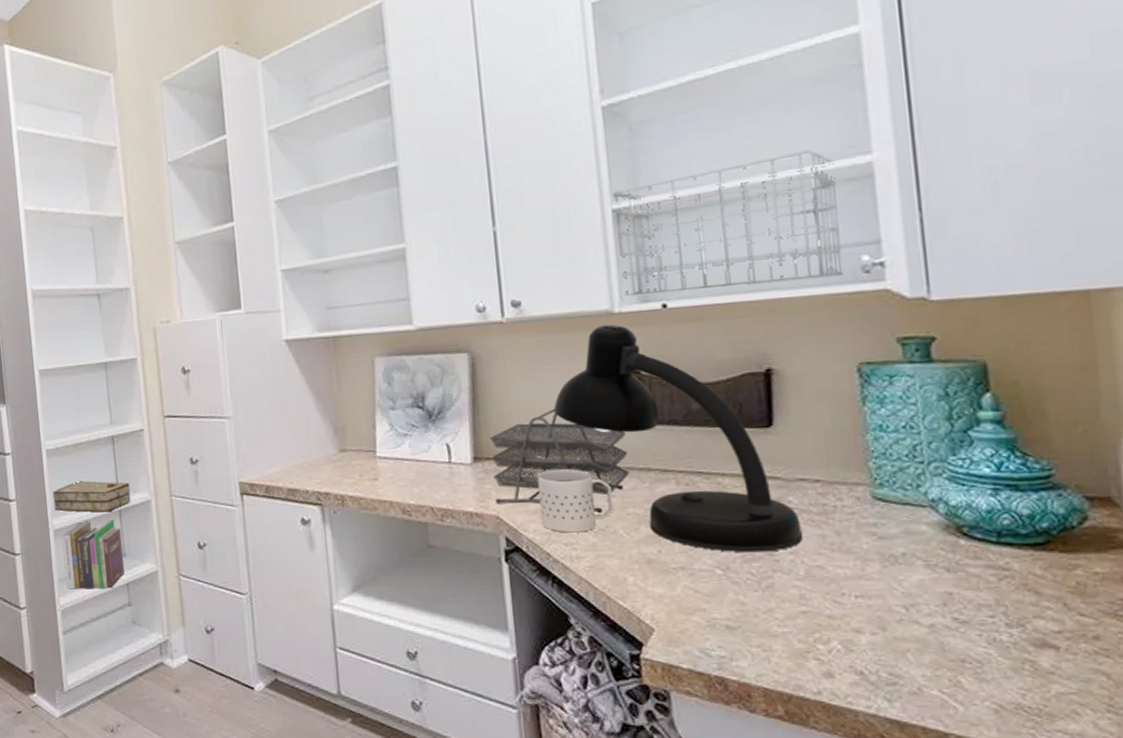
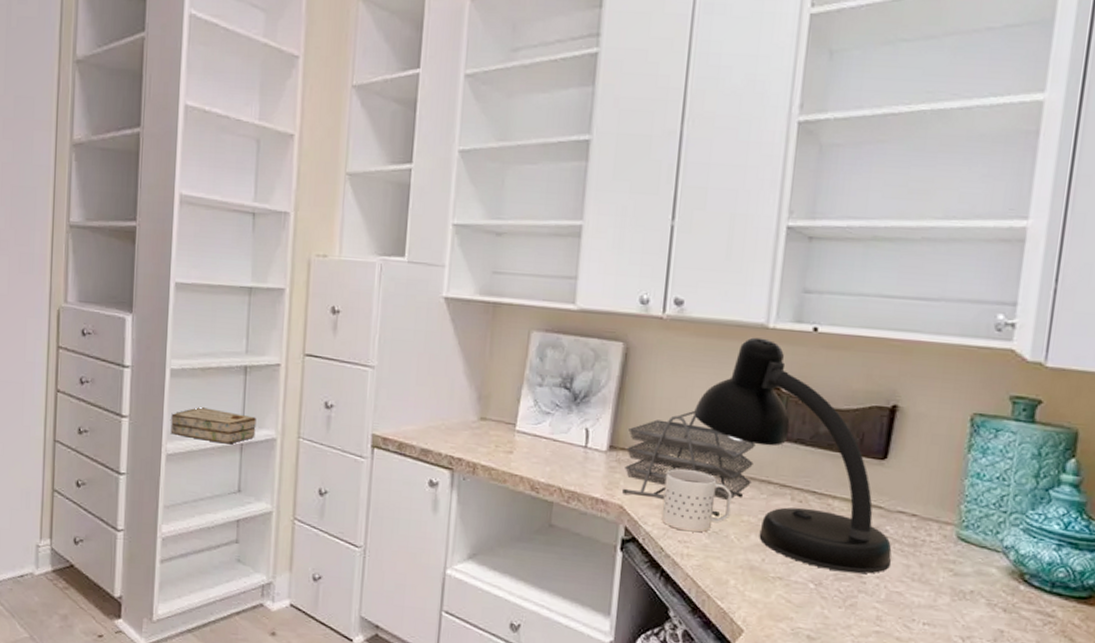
books: present [62,518,125,590] -> none [171,450,239,522]
basket: present [614,150,843,297] -> none [782,204,994,328]

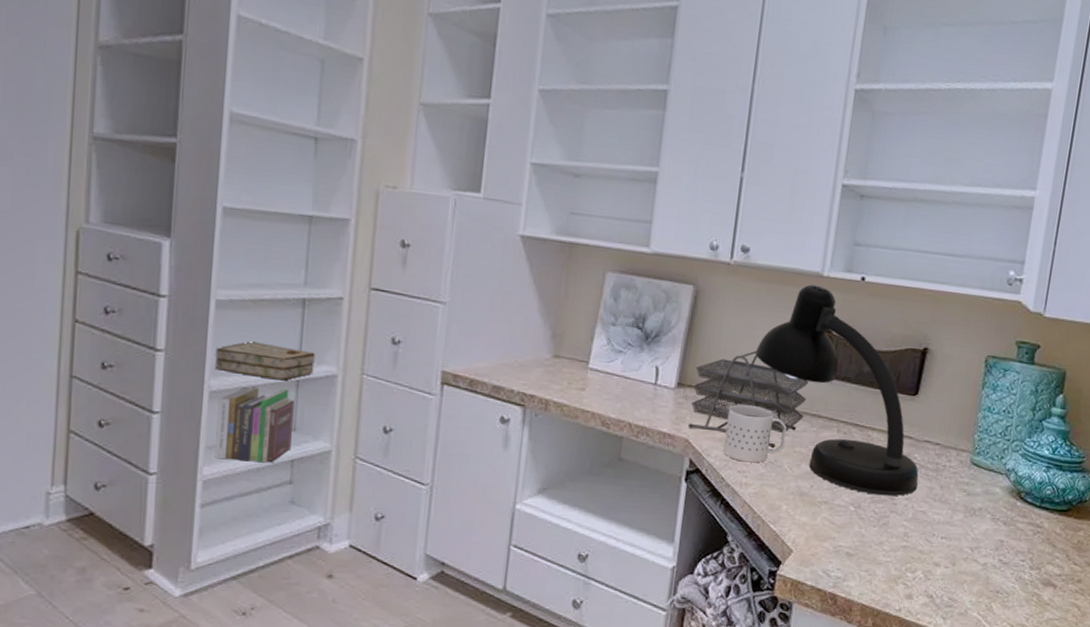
books: none [171,450,239,522] -> present [214,387,295,463]

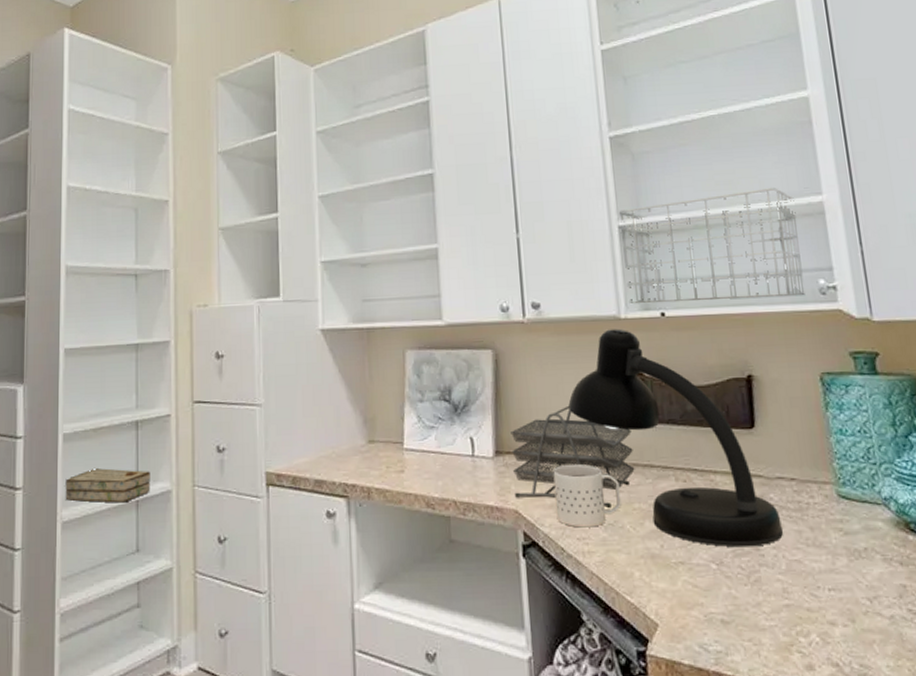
books: present [214,387,295,463] -> none [69,510,136,590]
basket: none [836,168,1010,282] -> present [620,188,805,304]

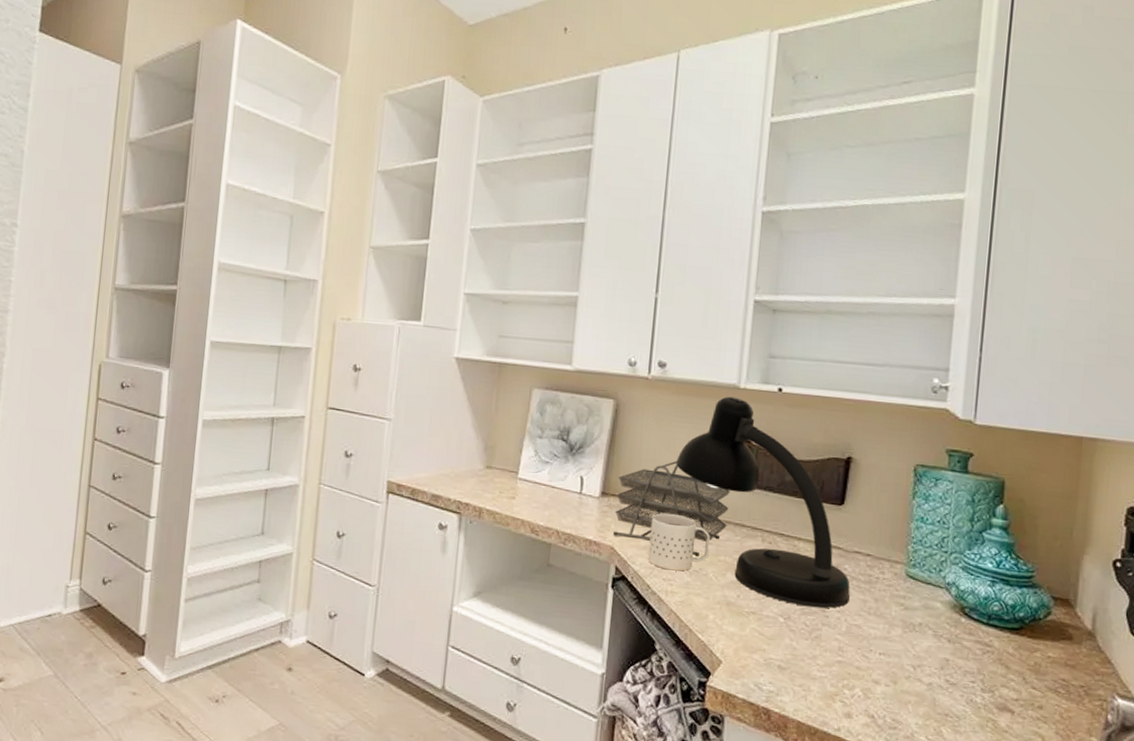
decorative box: present [65,468,150,503] -> none [200,455,281,490]
basket: present [620,188,805,304] -> none [751,284,928,390]

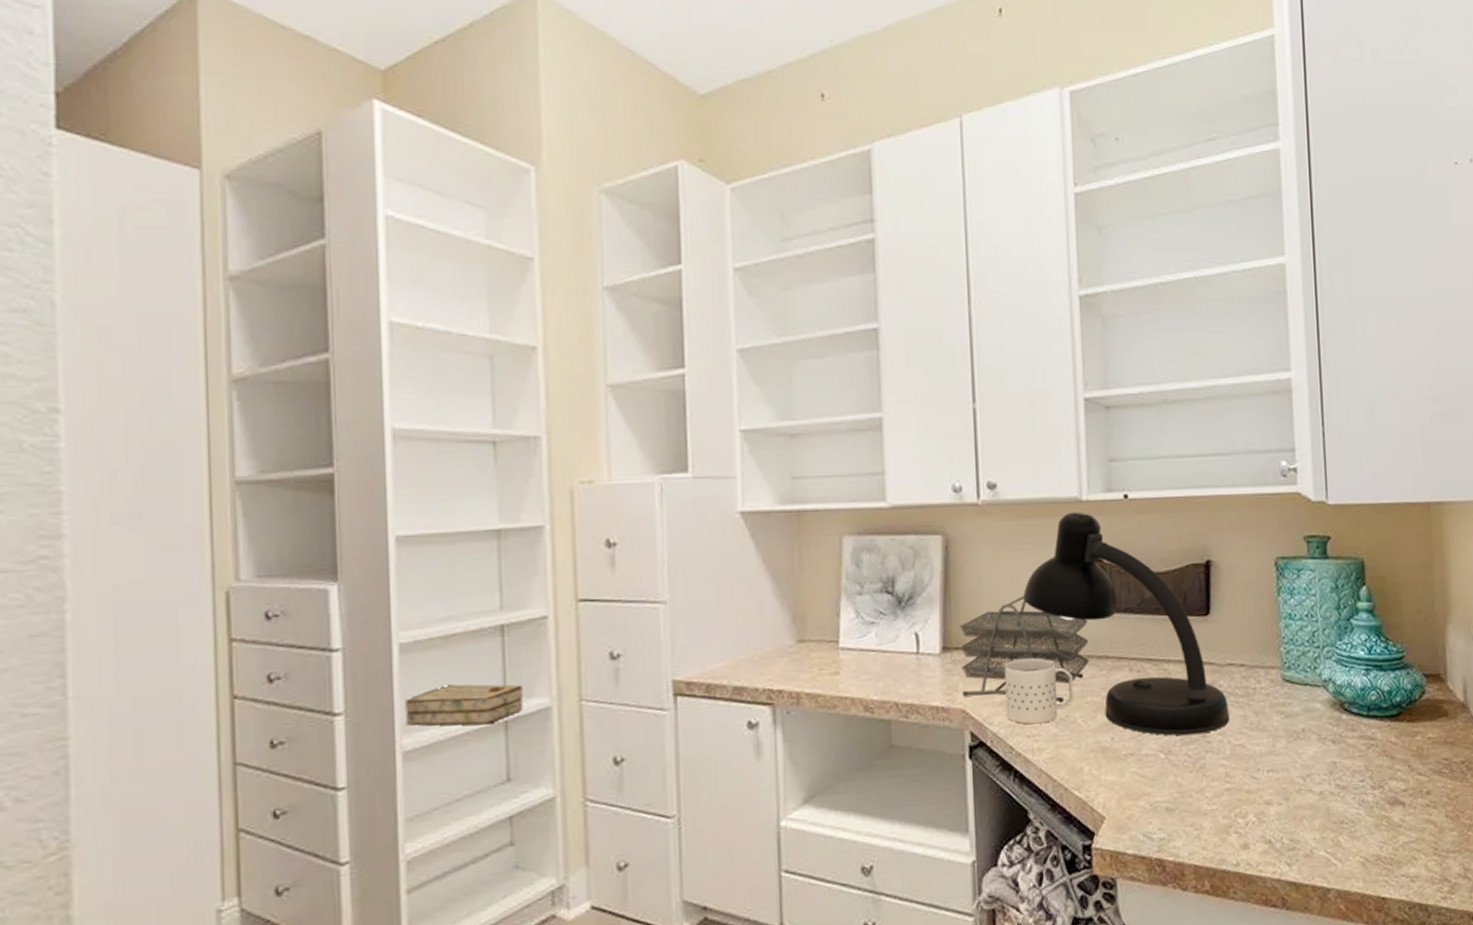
decorative box: none [200,455,281,490] -> present [405,684,523,726]

